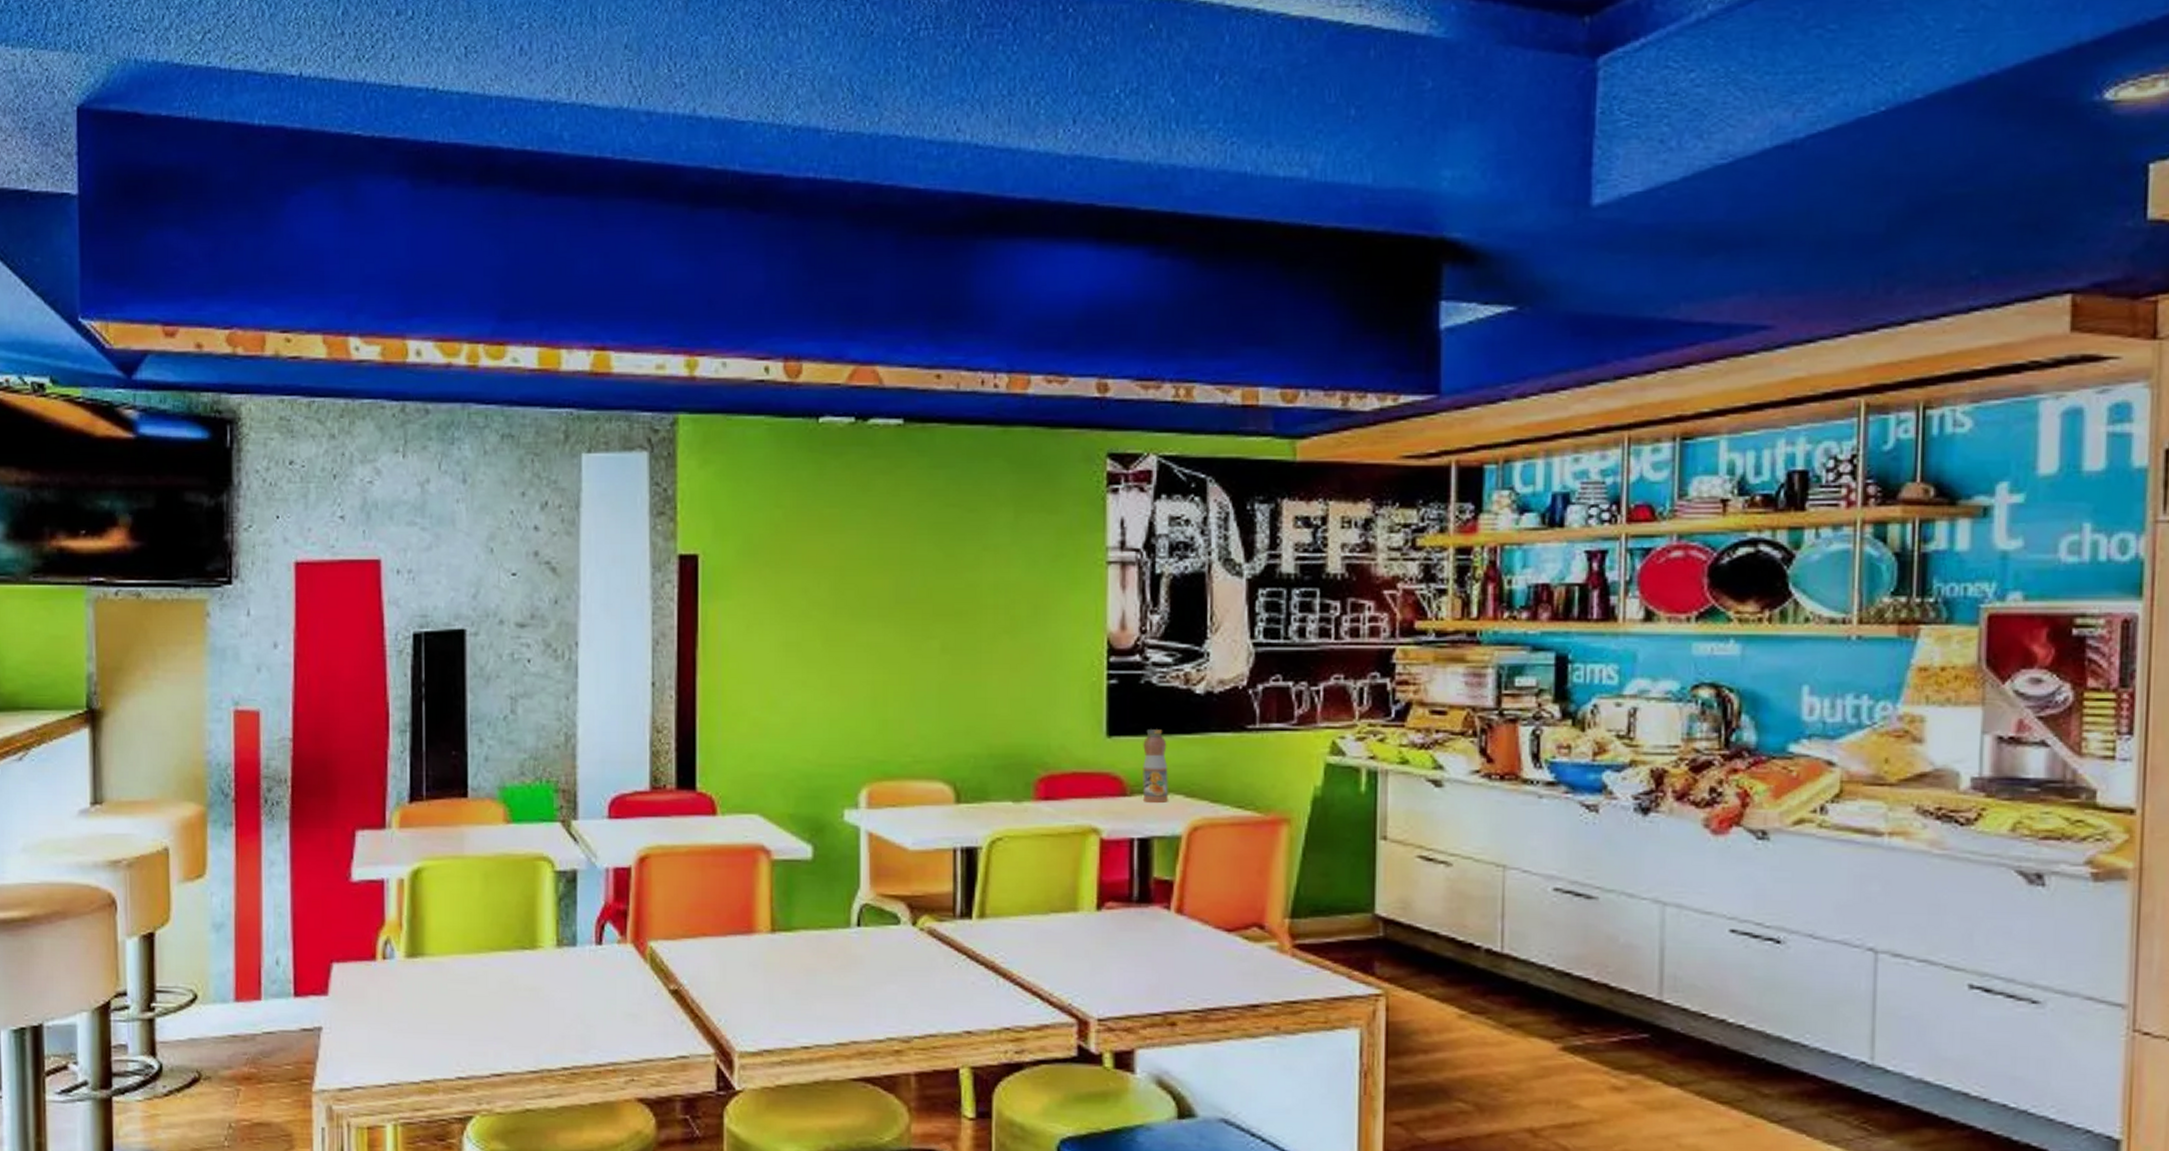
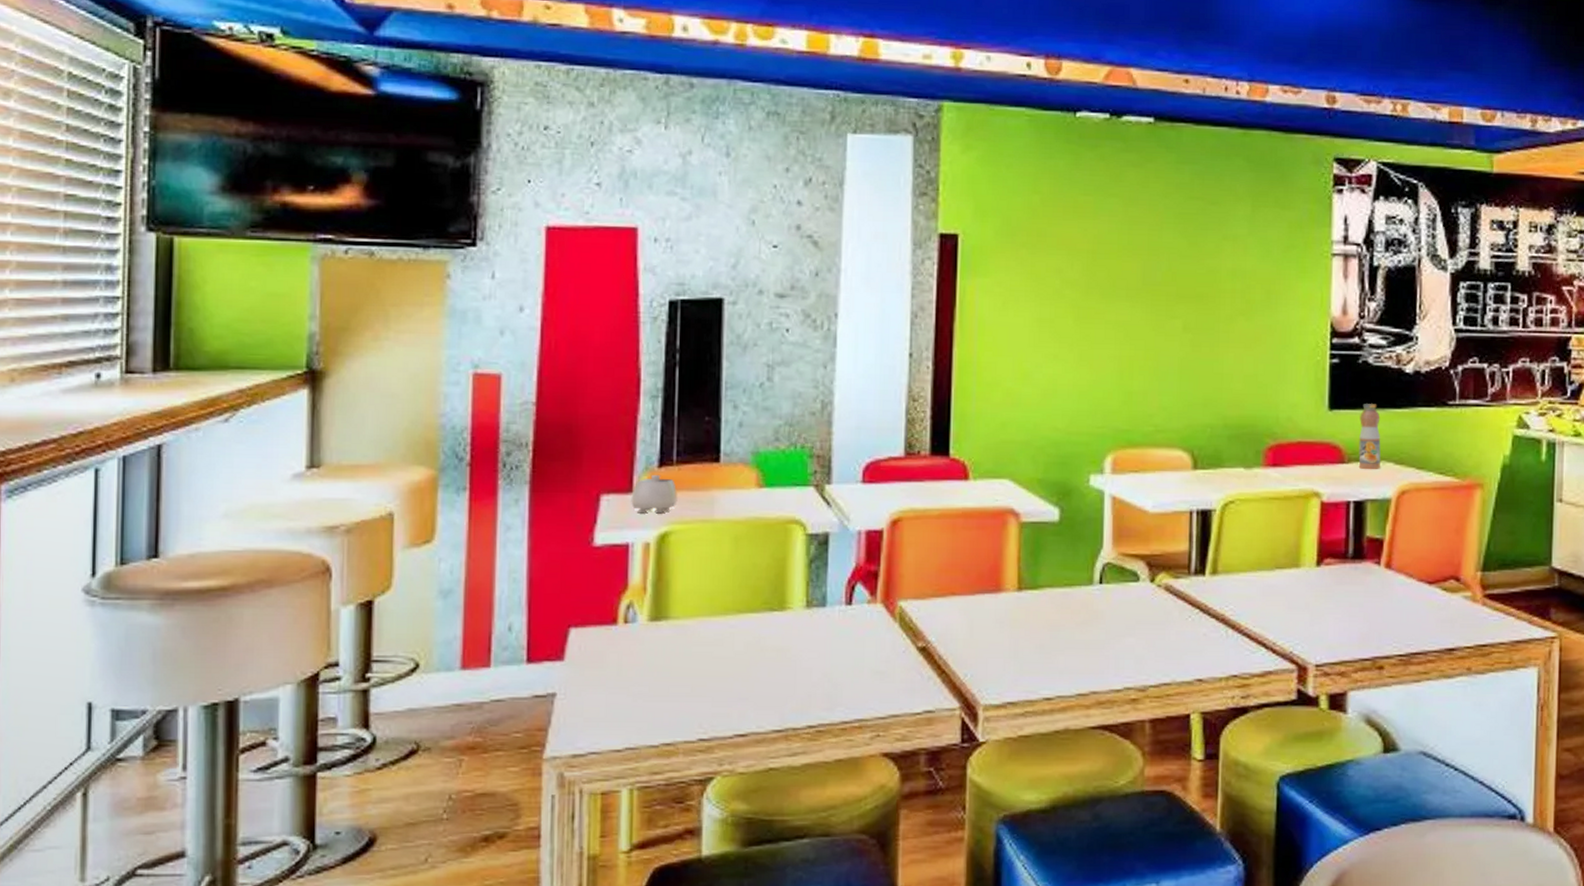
sugar bowl: none [384,811,429,850] -> present [631,475,678,514]

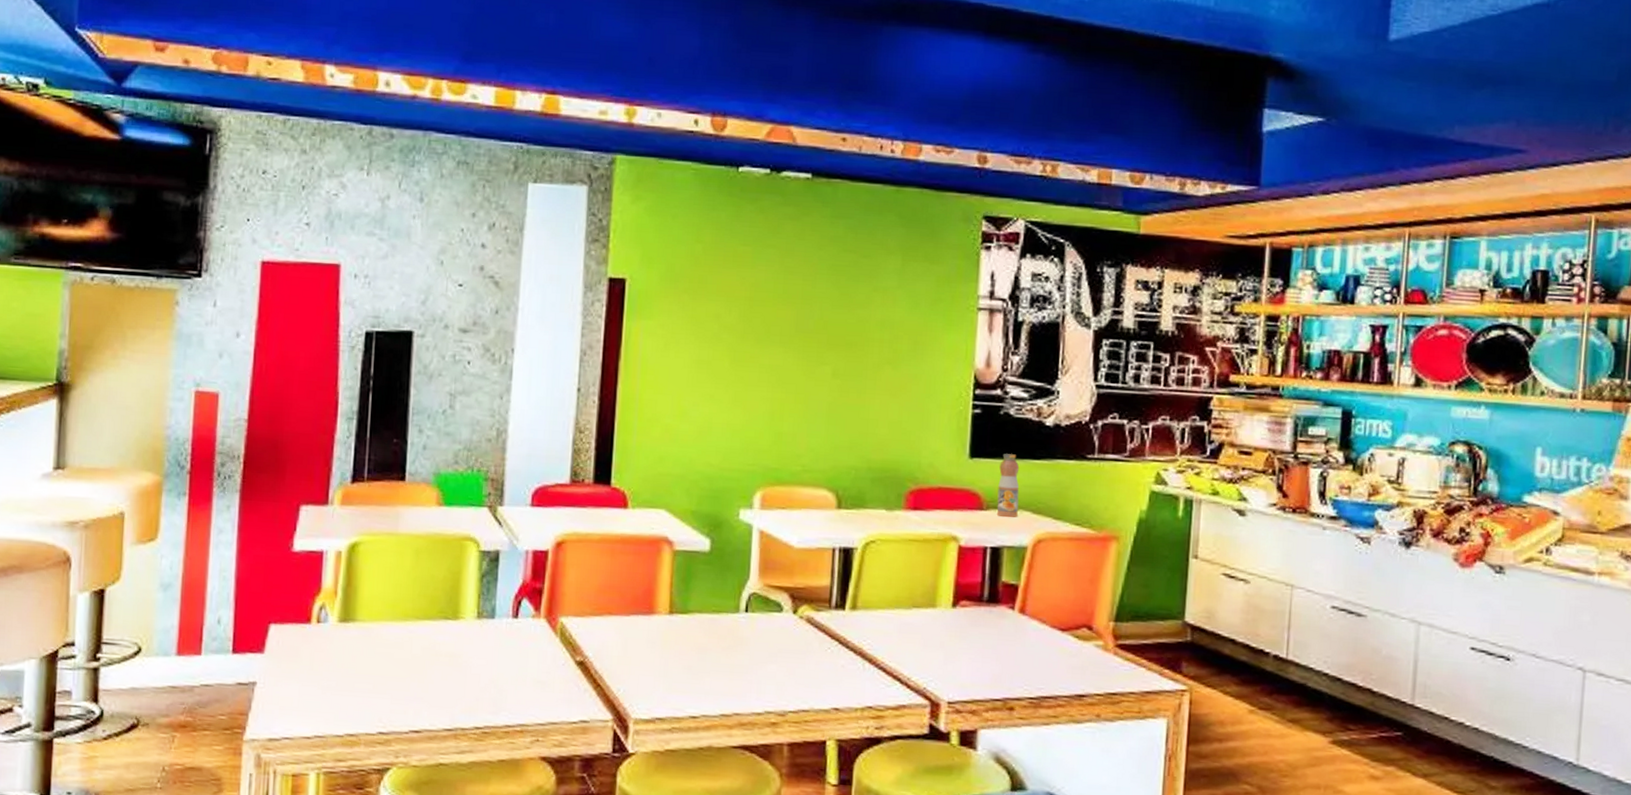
sugar bowl: present [631,475,678,514] -> none [326,490,367,525]

